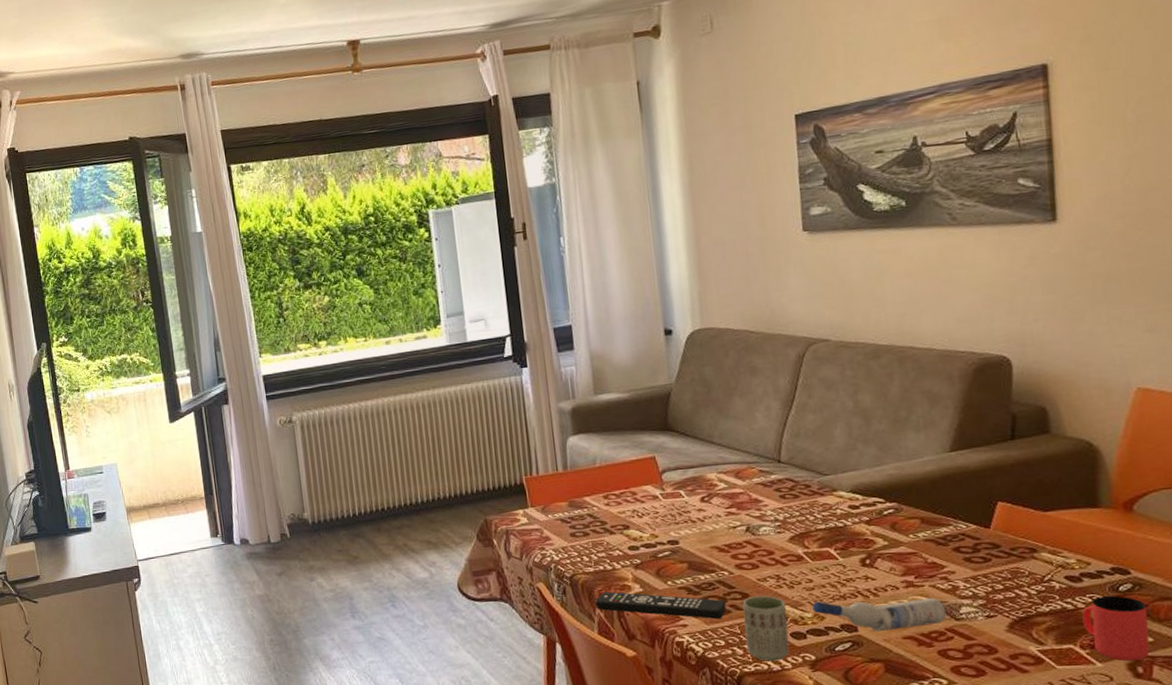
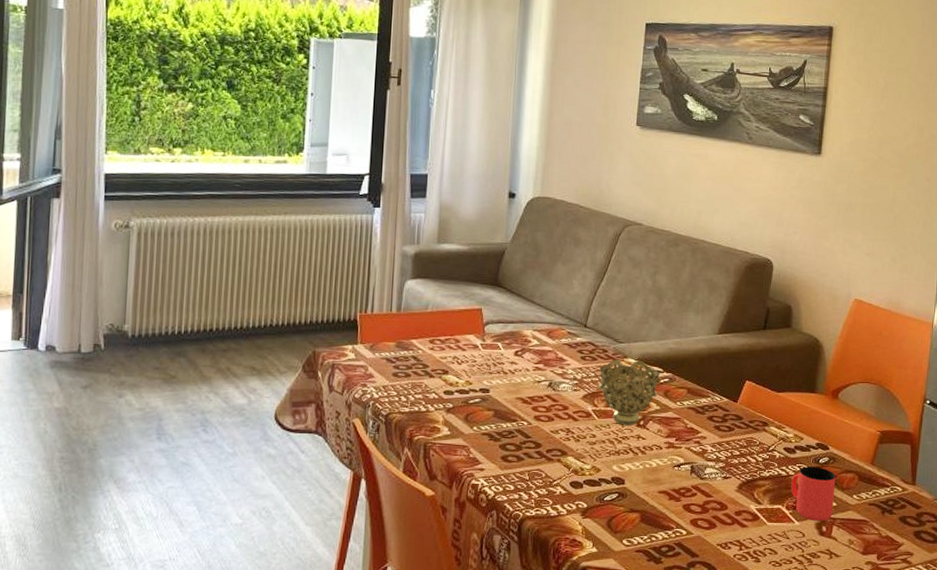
remote control: present [595,591,727,620] -> none [405,432,521,466]
cup: present [742,595,790,661] -> none [531,446,571,507]
decorative bowl: none [804,492,882,566] -> present [598,359,660,425]
water bottle: present [812,598,947,632] -> none [591,455,695,486]

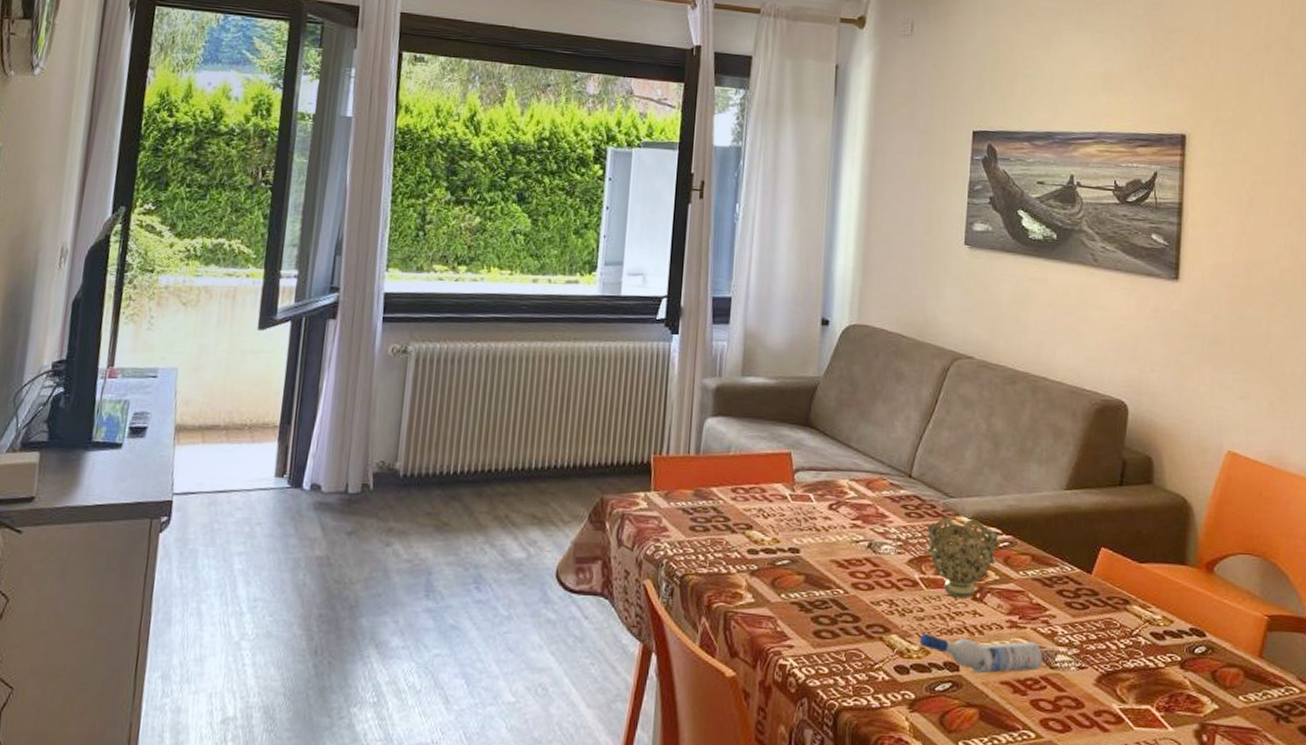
water bottle: none [591,455,695,486] -> present [919,633,1043,674]
cup: present [791,467,836,522] -> none [1161,657,1216,729]

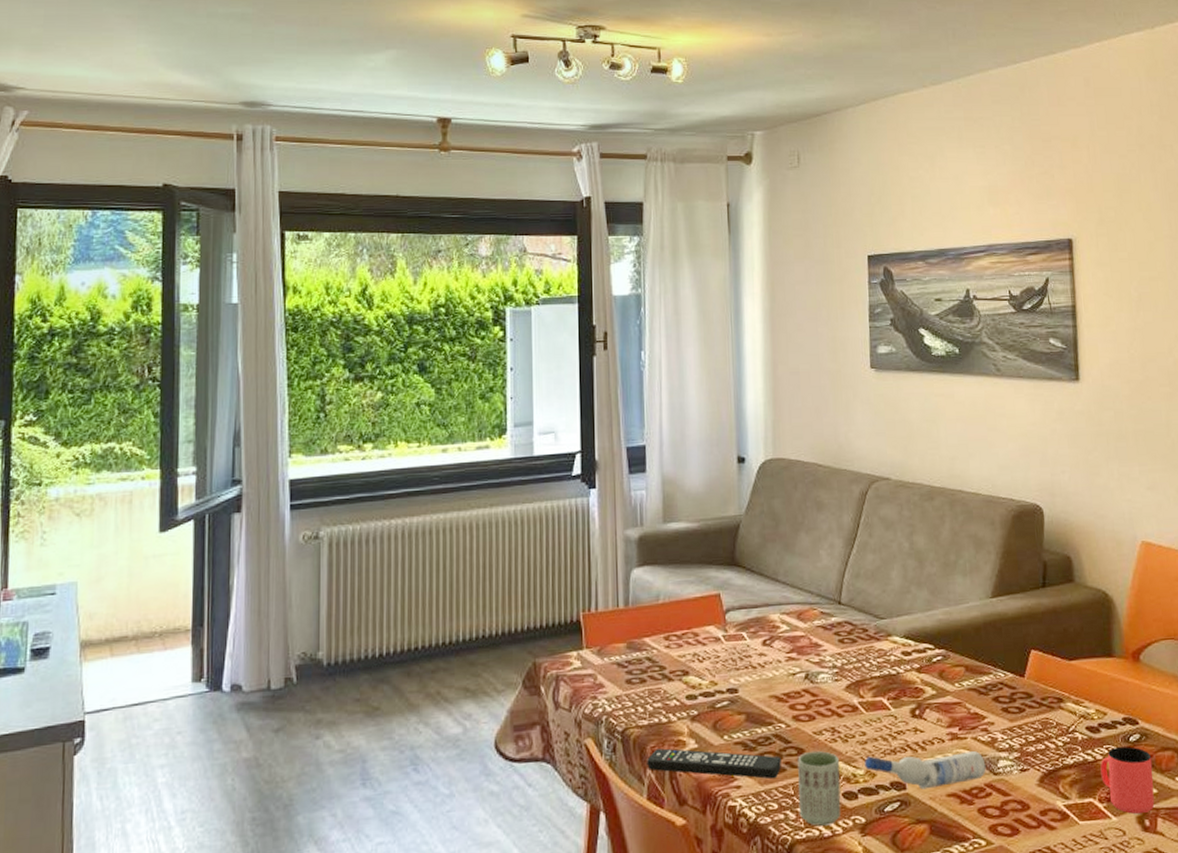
remote control: none [702,598,836,644] -> present [647,748,781,779]
cup: none [848,620,895,696] -> present [798,750,841,826]
decorative bowl: present [926,516,998,598] -> none [861,638,931,718]
cup: none [1161,657,1216,729] -> present [1100,746,1155,815]

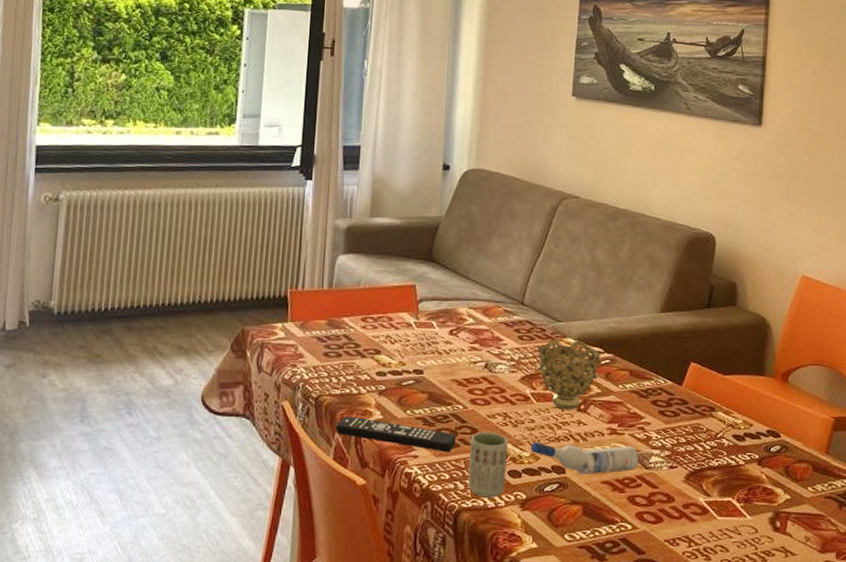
decorative bowl: none [861,638,931,718] -> present [536,339,601,410]
cup: present [1100,746,1155,815] -> none [741,456,789,516]

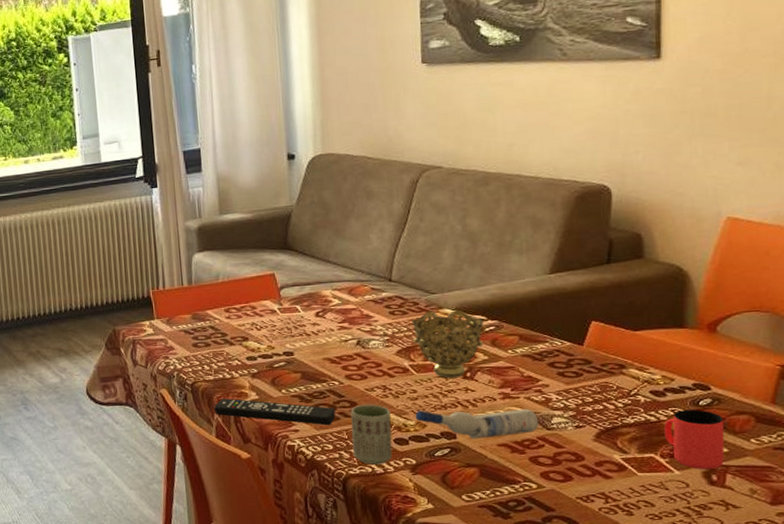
cup: none [741,456,789,516] -> present [664,410,725,470]

